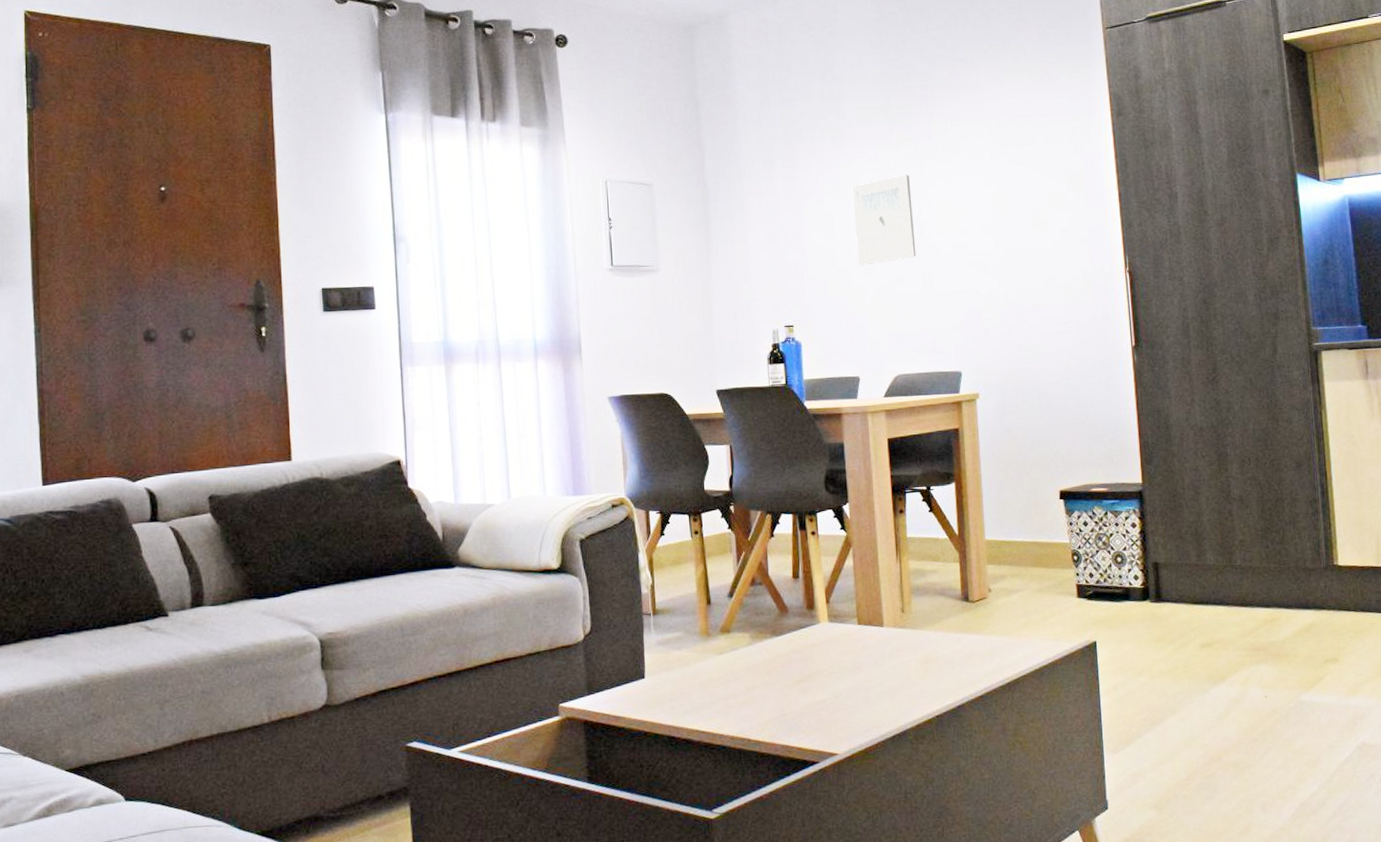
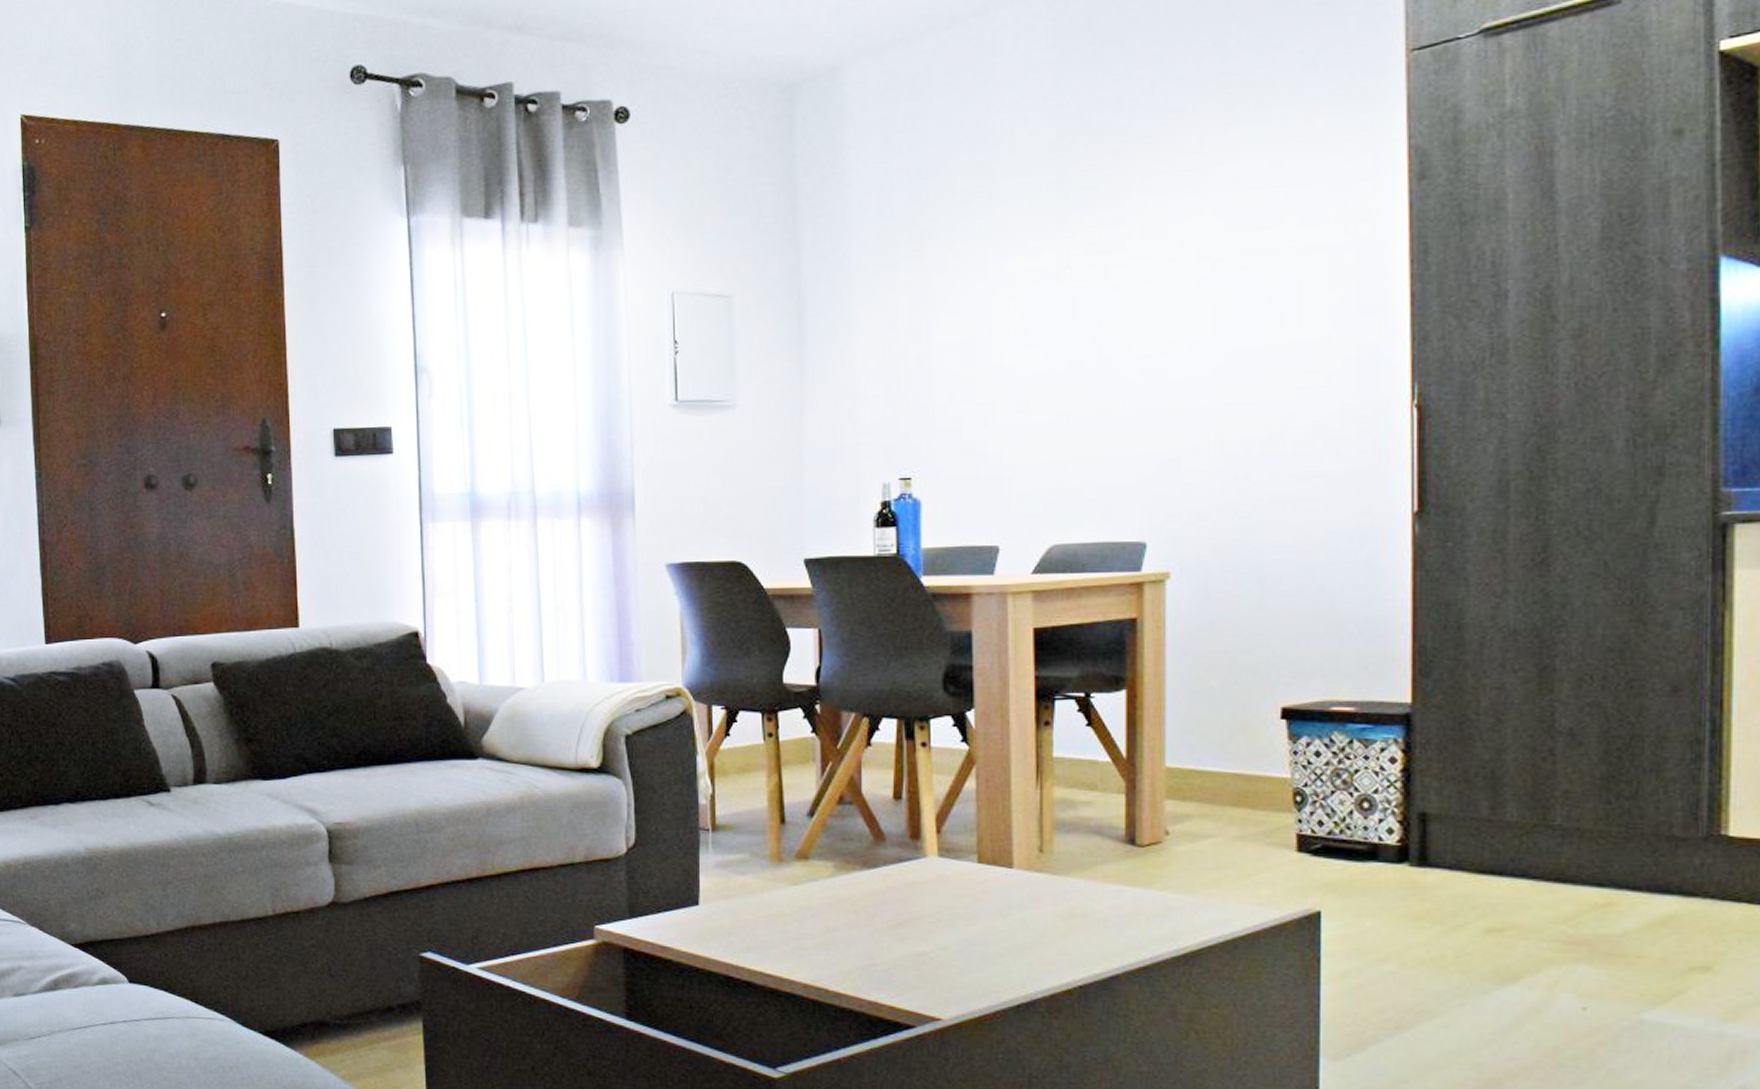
wall art: present [852,175,916,266] -> none [1003,274,1091,400]

